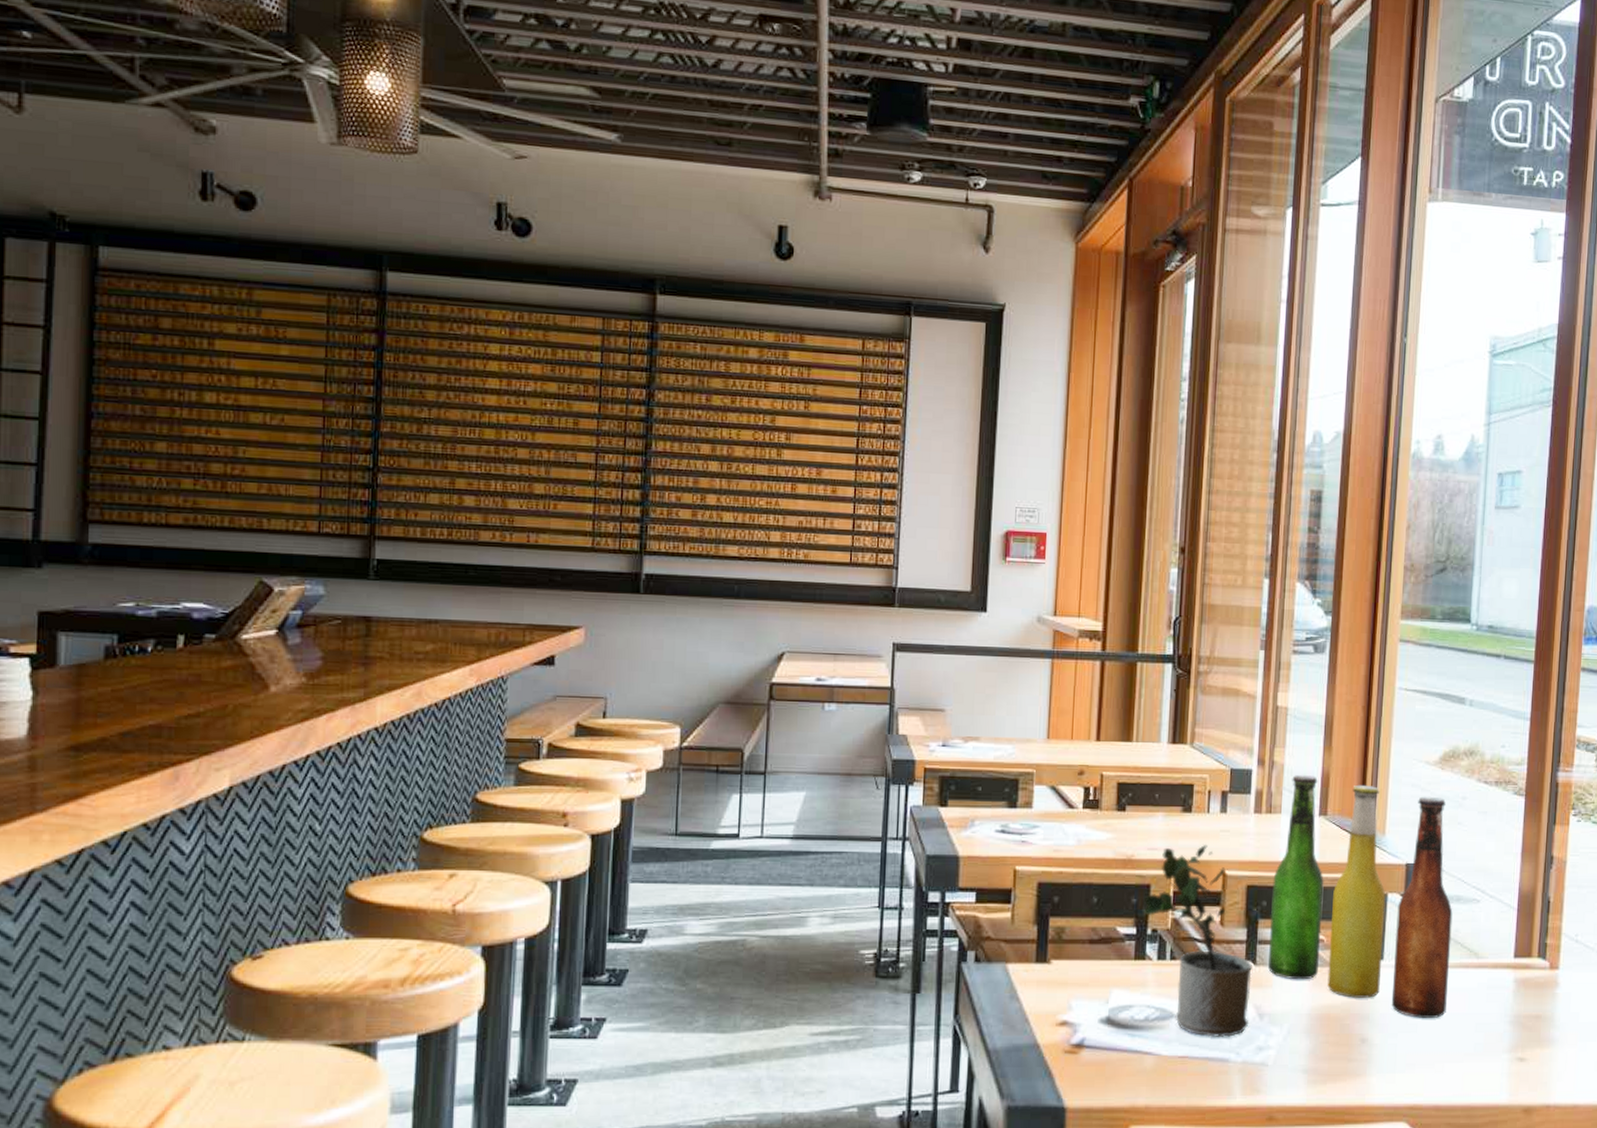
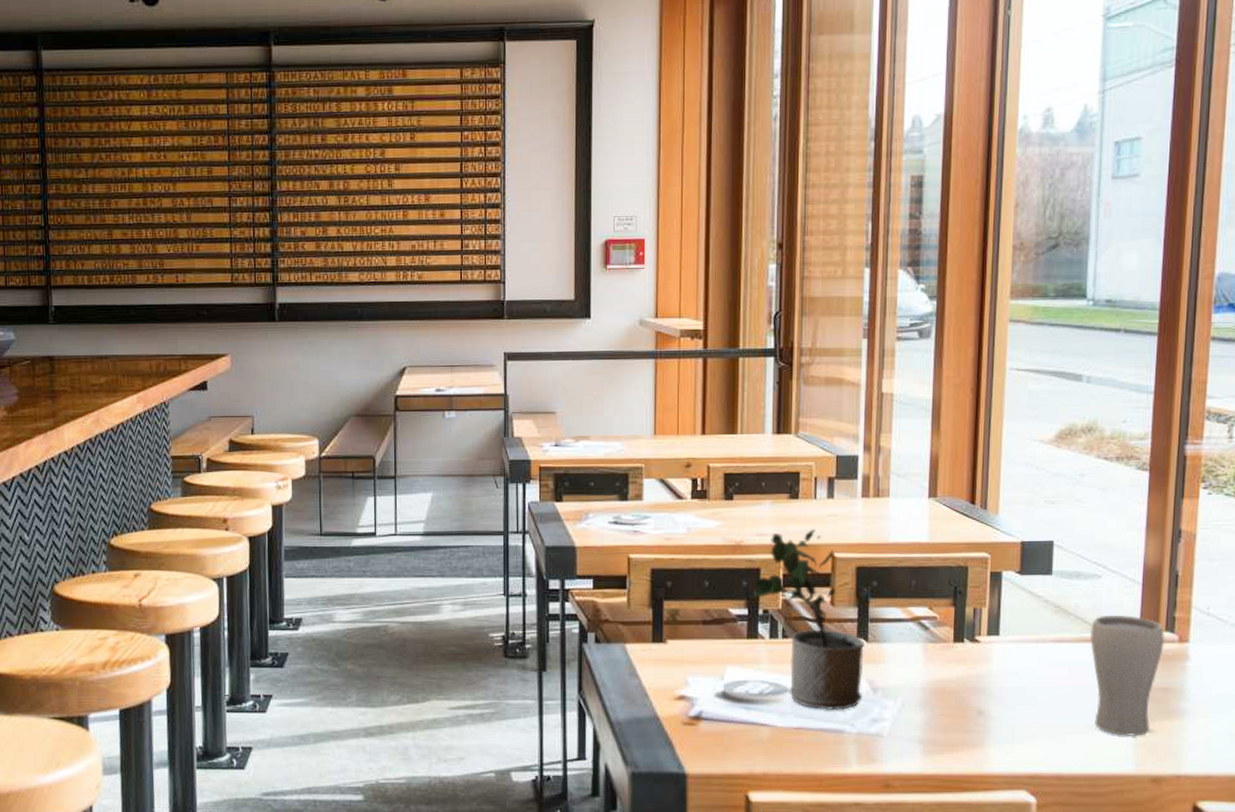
beer bottle: present [1268,774,1453,1018] -> none [880,458,1072,691]
drinking glass: none [1468,941,1538,1065] -> present [1089,616,1165,736]

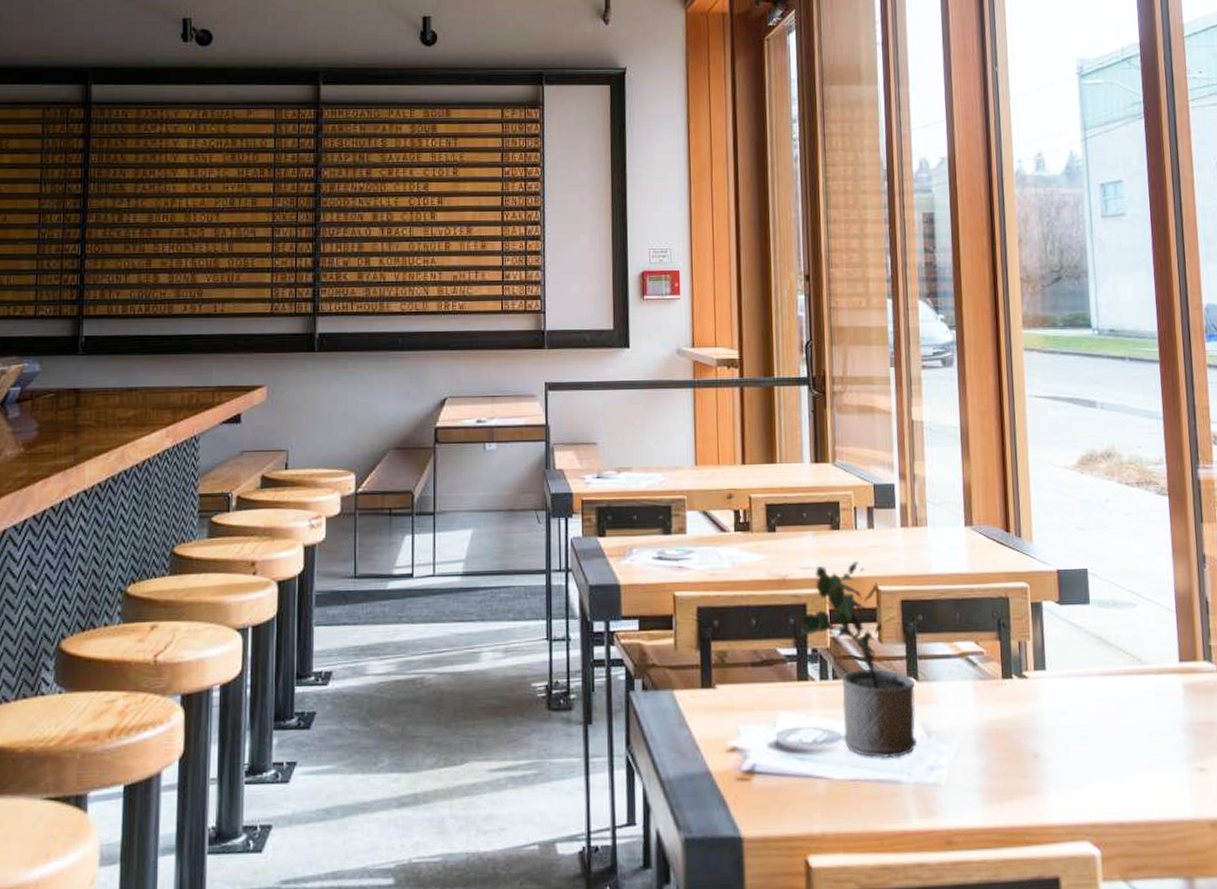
drinking glass: present [1089,616,1165,736] -> none [1132,645,1205,776]

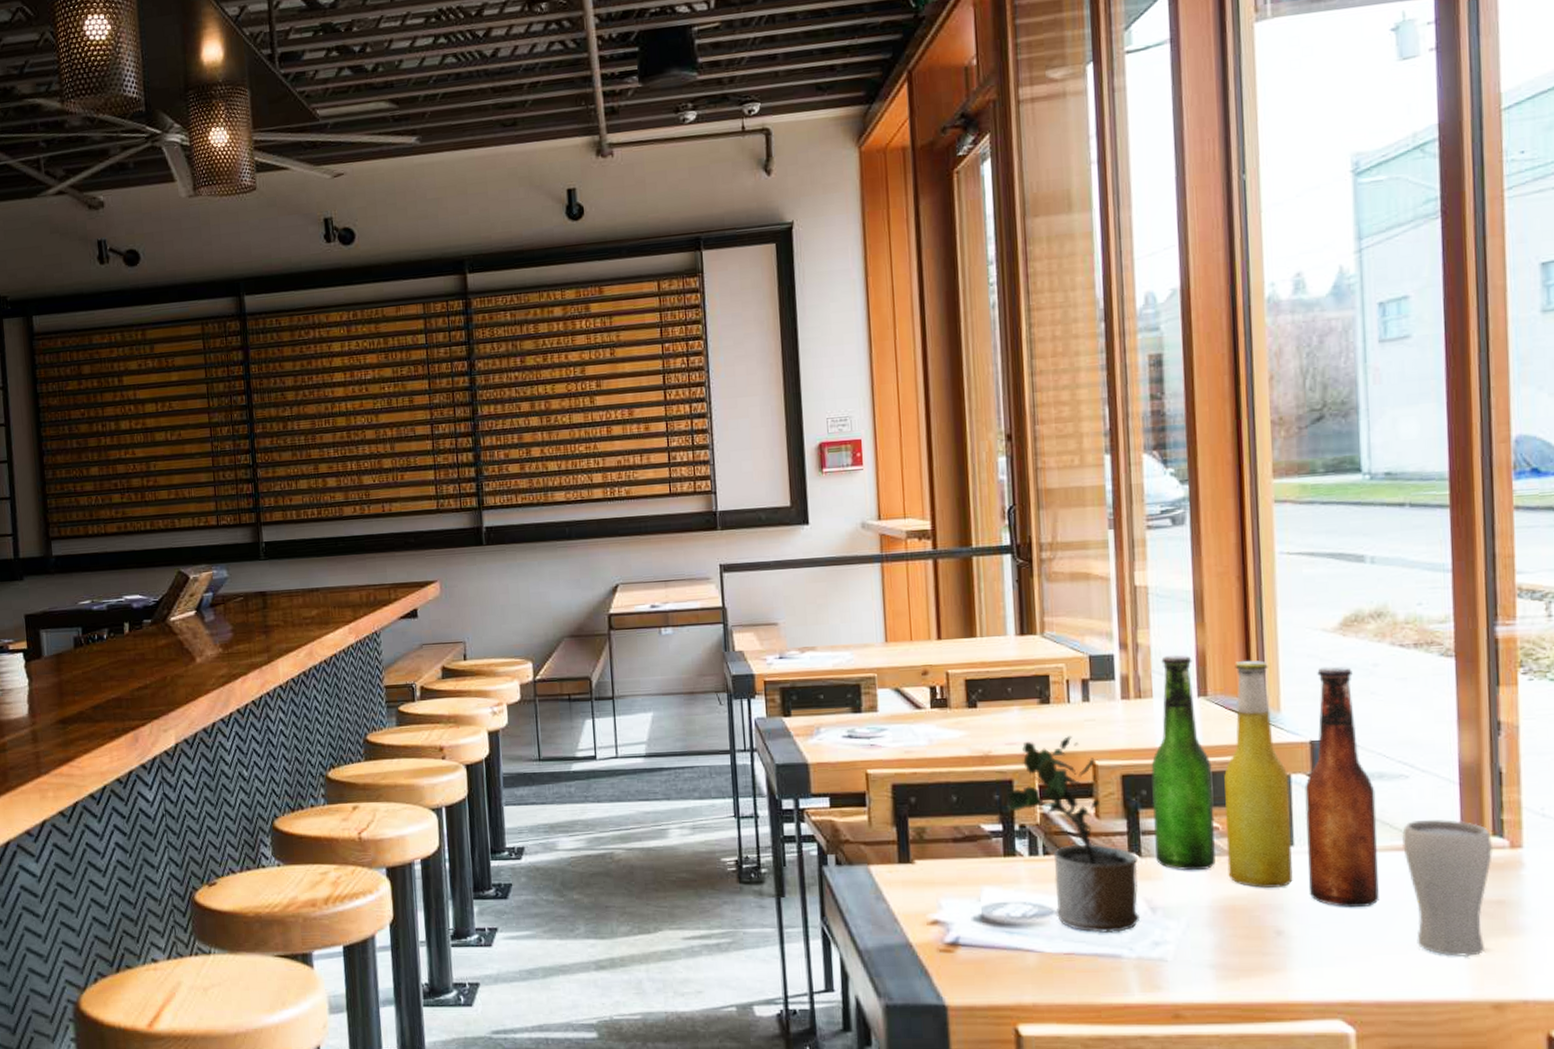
beer bottle: none [926,486,1116,730] -> present [1151,654,1379,907]
drinking glass: none [1132,645,1205,776] -> present [1401,819,1494,957]

